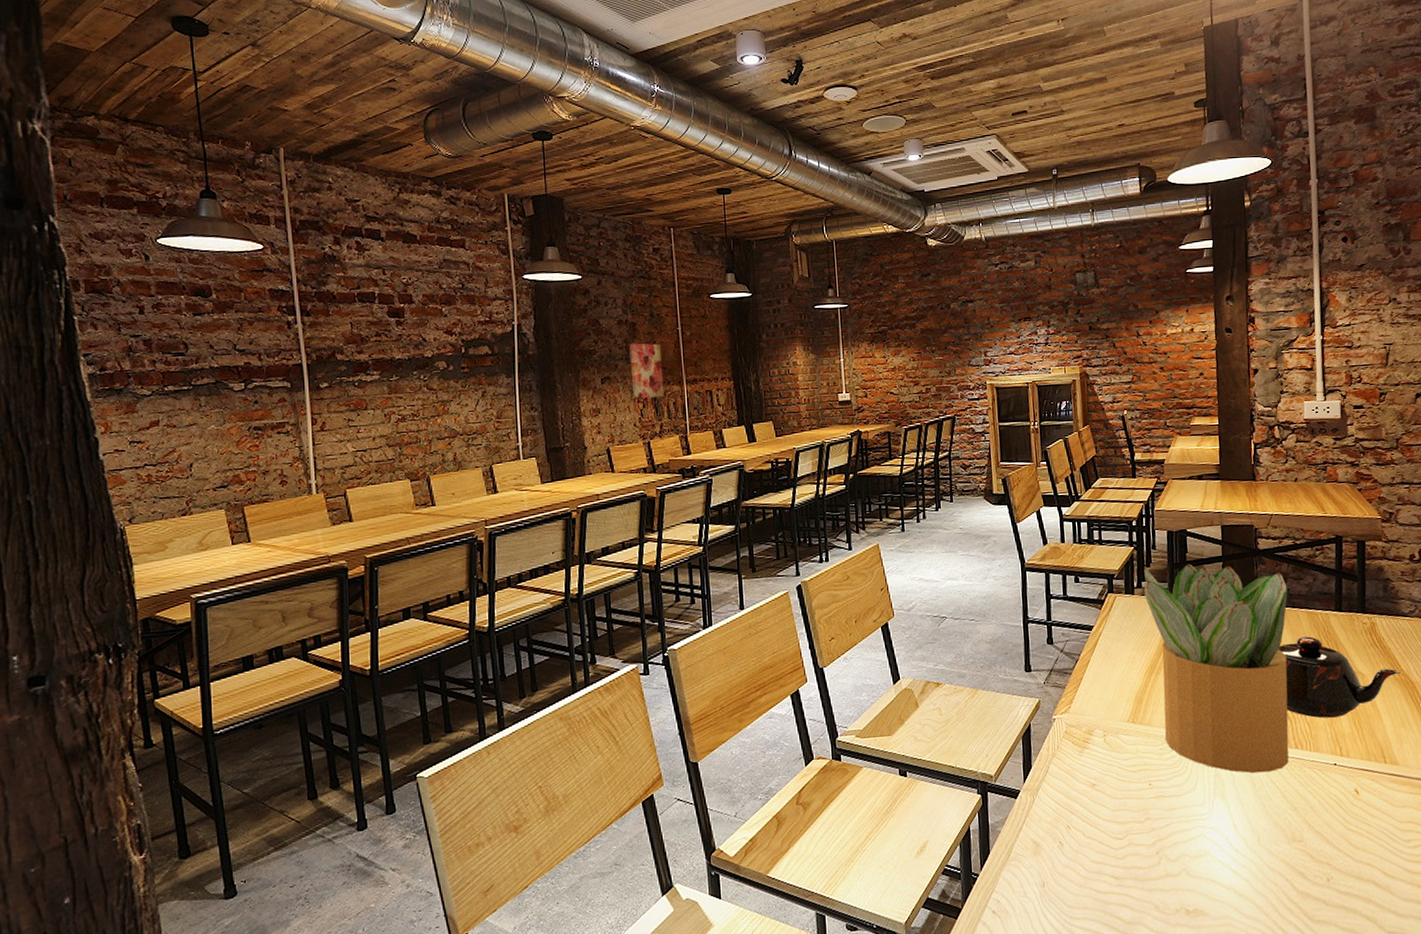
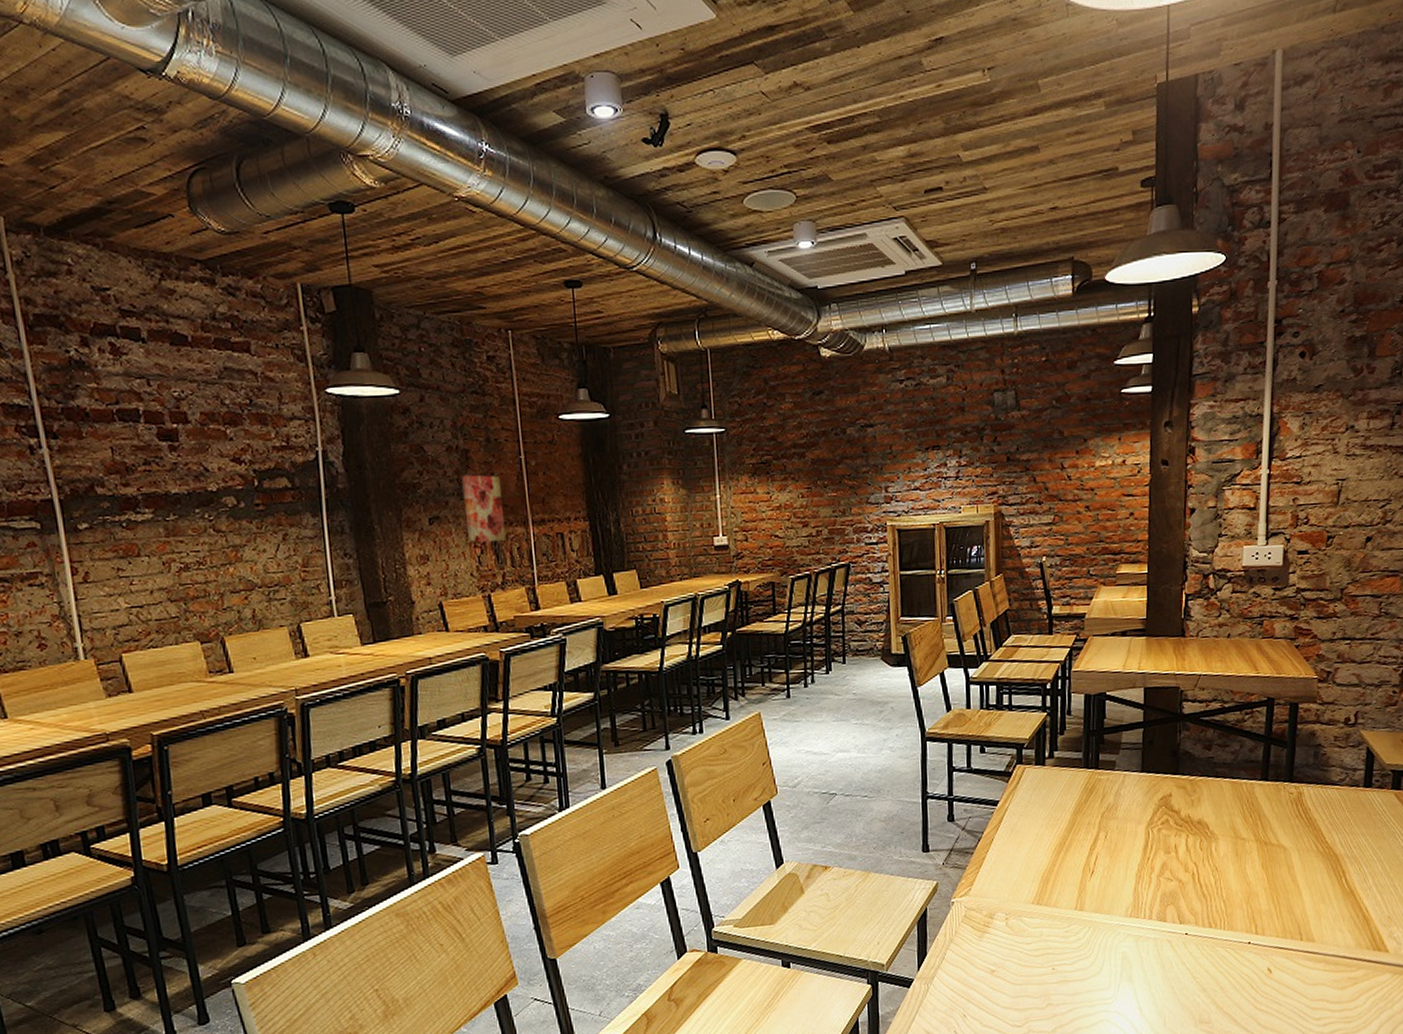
potted plant: present [1144,563,1289,774] -> none [1056,730,1211,955]
teapot: present [1278,636,1401,718] -> none [1197,808,1325,895]

